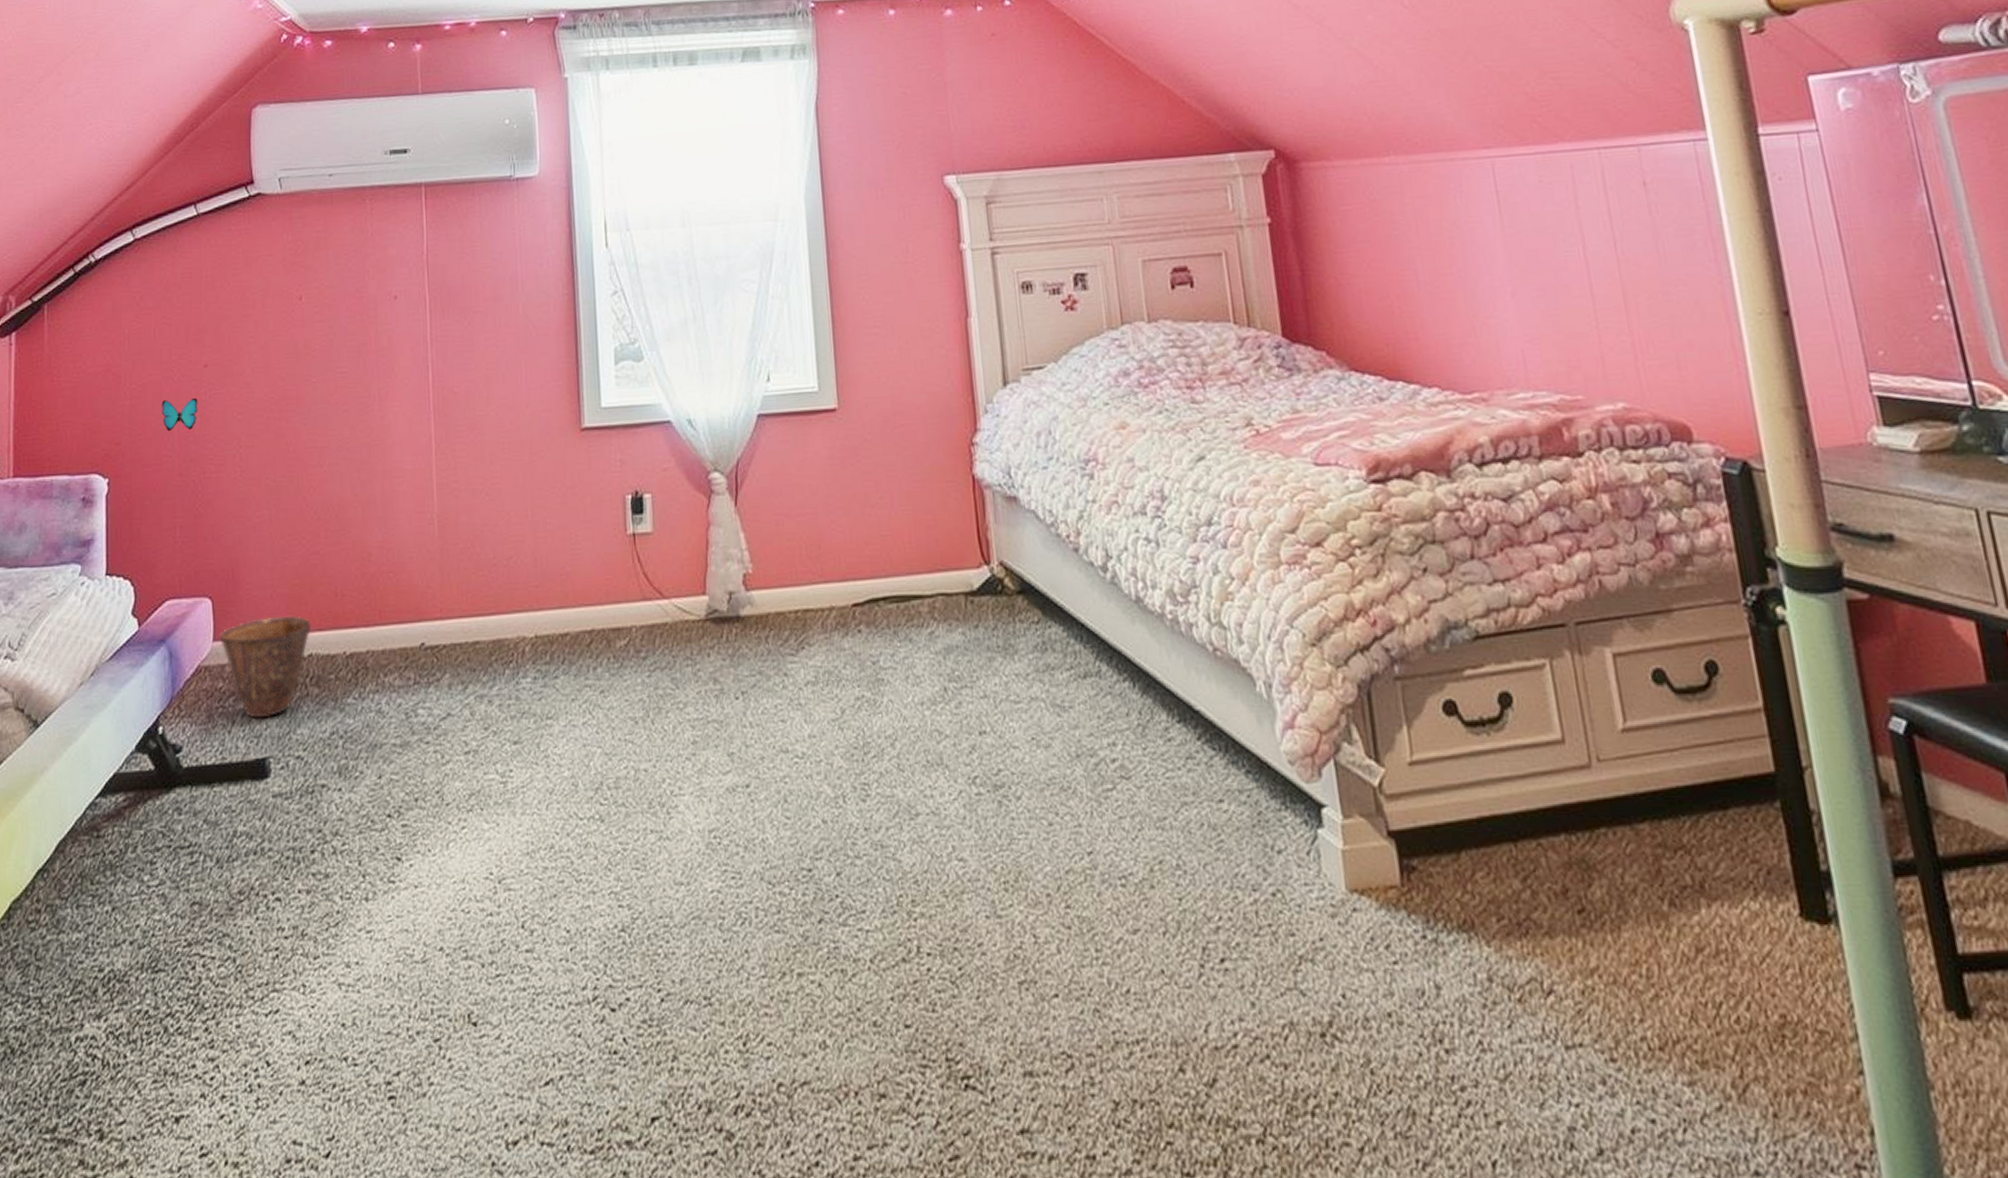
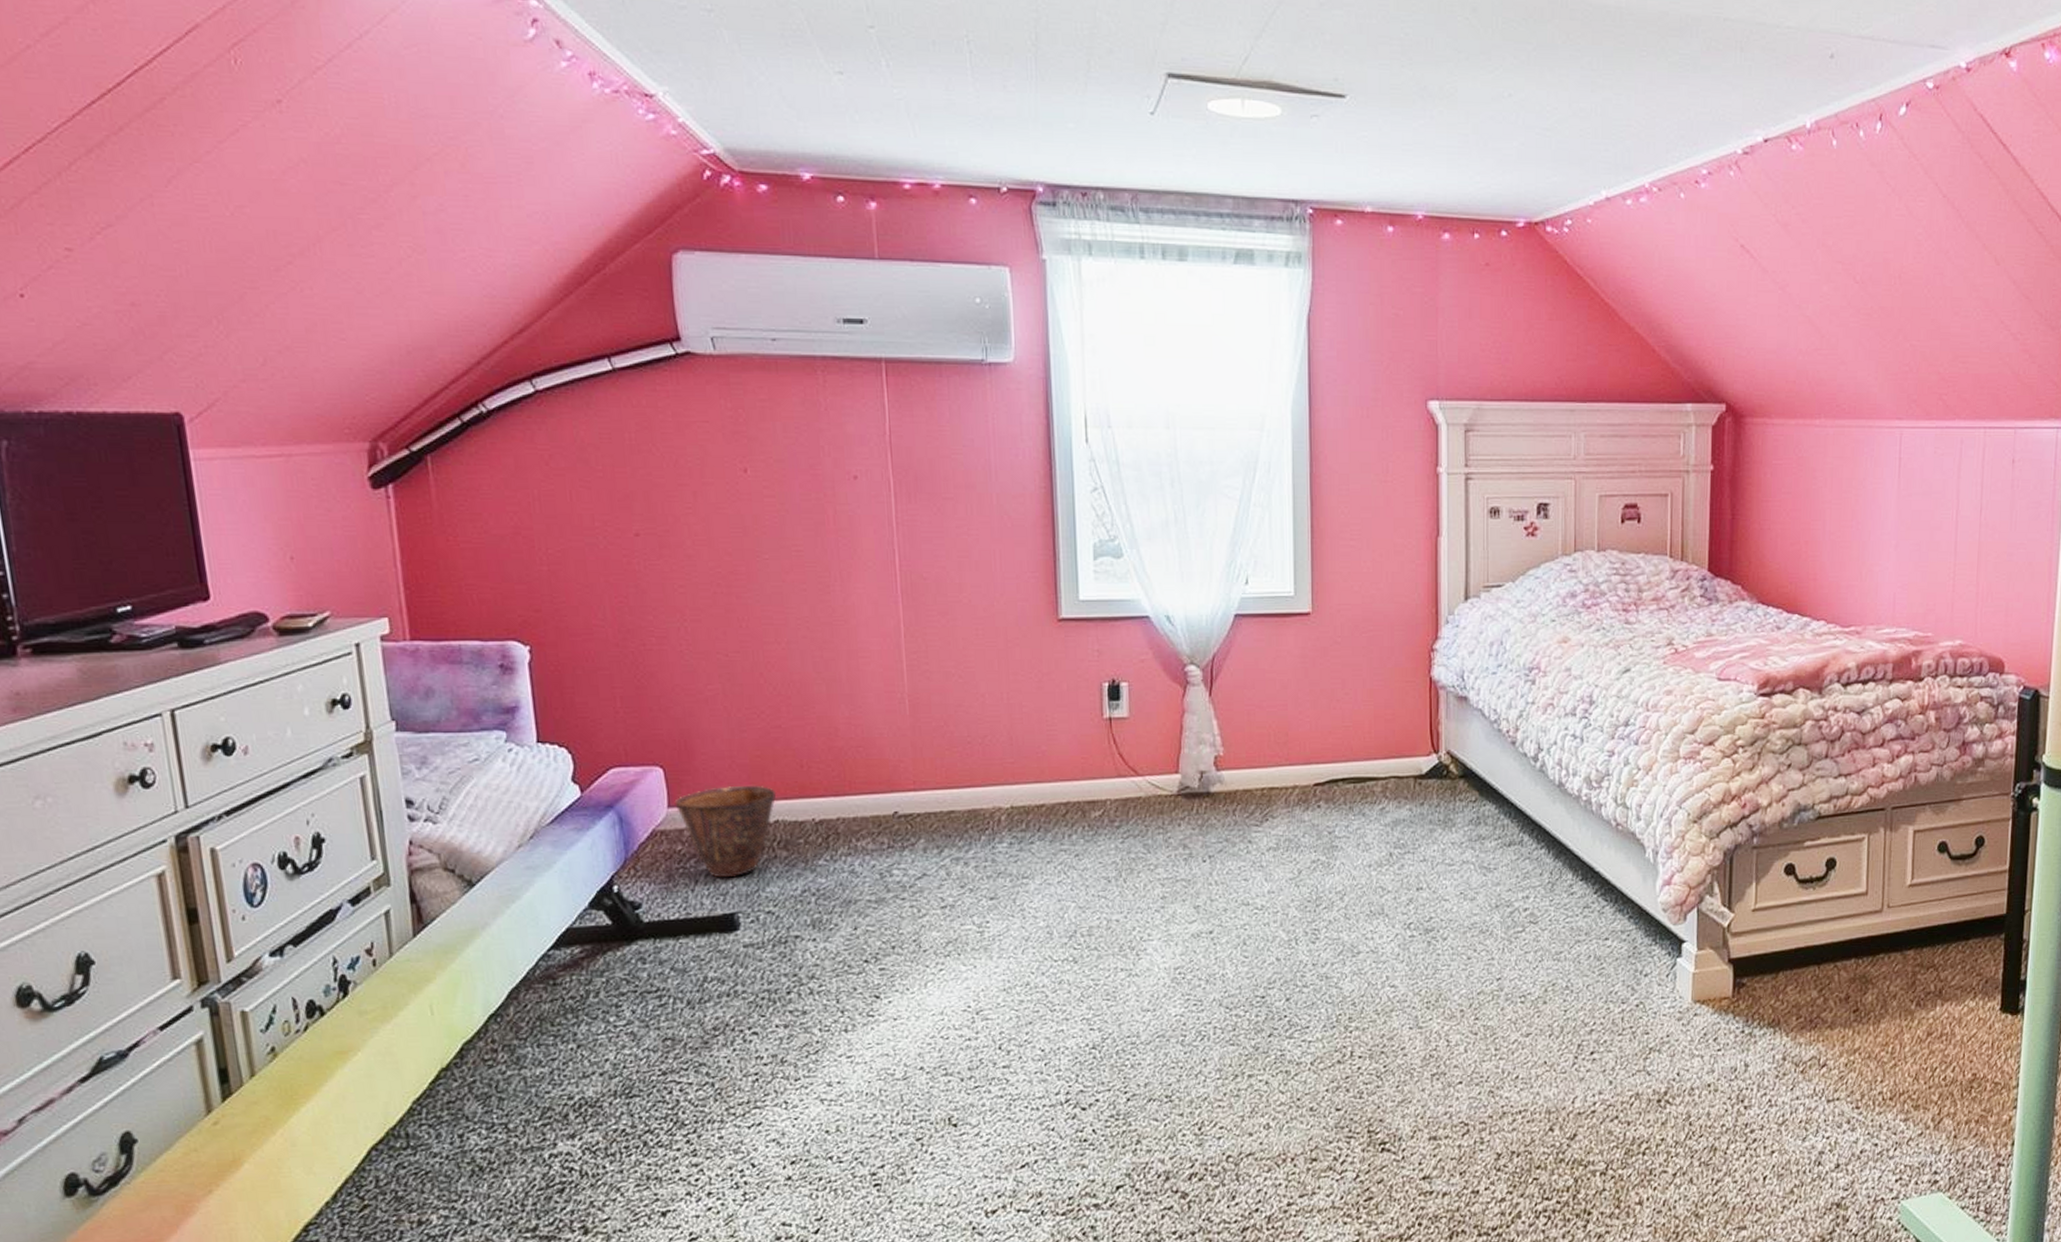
decorative butterfly: present [162,397,198,432] -> none [587,567,631,601]

